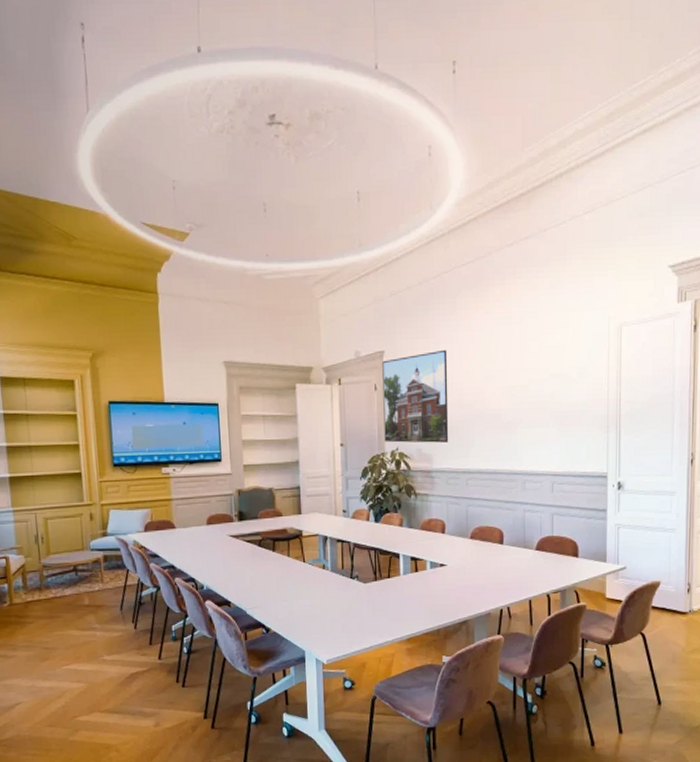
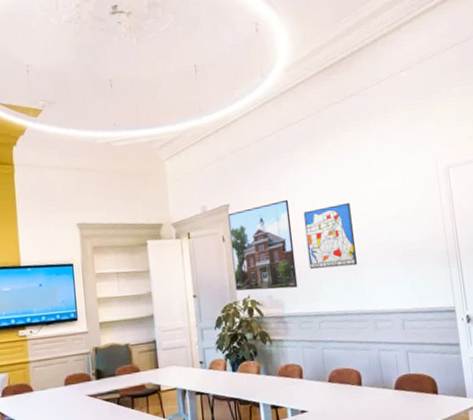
wall art: none [461,357,513,425] -> present [303,202,358,269]

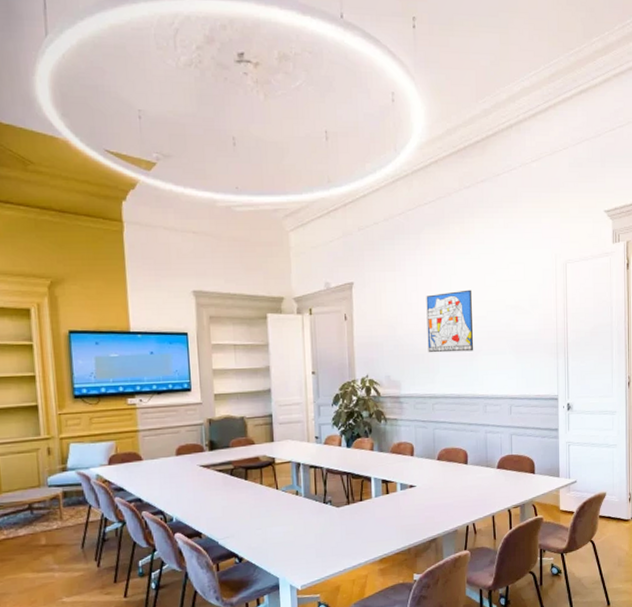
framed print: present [228,199,298,291] -> none [351,282,416,370]

